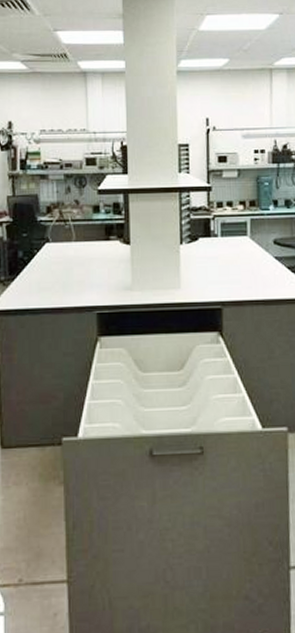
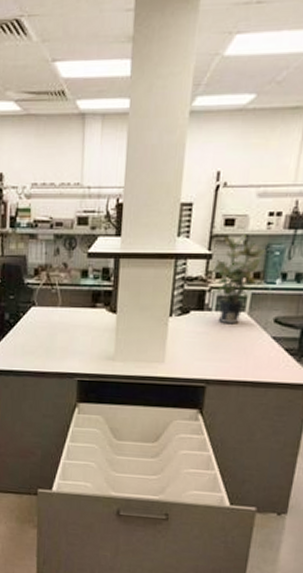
potted plant: none [214,168,256,248] -> present [213,234,266,324]

